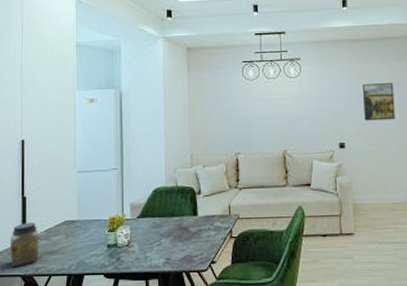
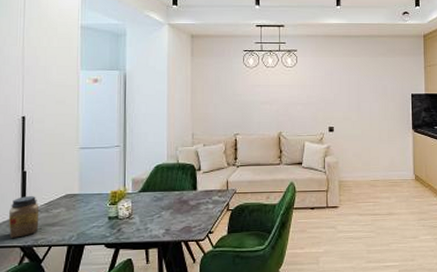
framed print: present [363,83,396,121] -> none [352,76,379,108]

